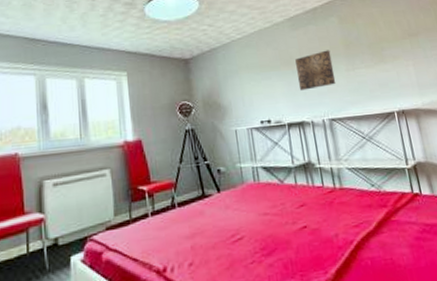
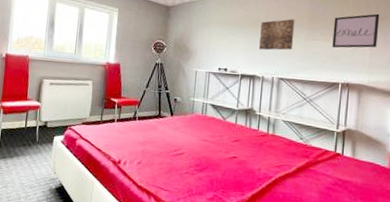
wall art: none [369,29,420,74] -> present [332,13,380,48]

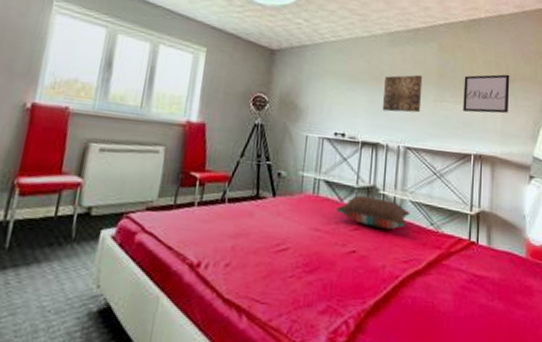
pillow: none [219,116,282,142] -> present [335,195,410,230]

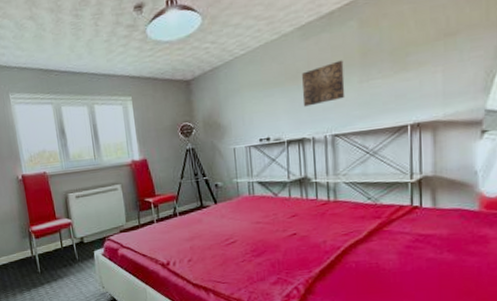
pillow: present [335,195,410,230] -> none [271,186,345,212]
wall art: present [463,74,510,114] -> none [392,27,452,85]

